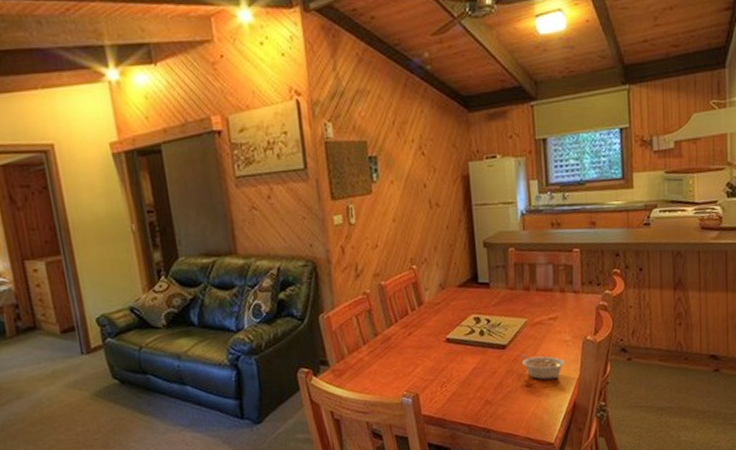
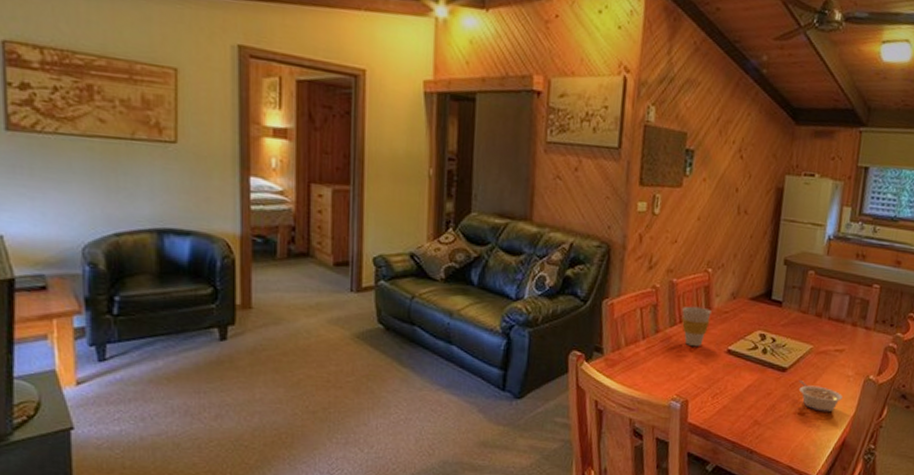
cup: none [395,303,424,343] -> present [682,306,711,347]

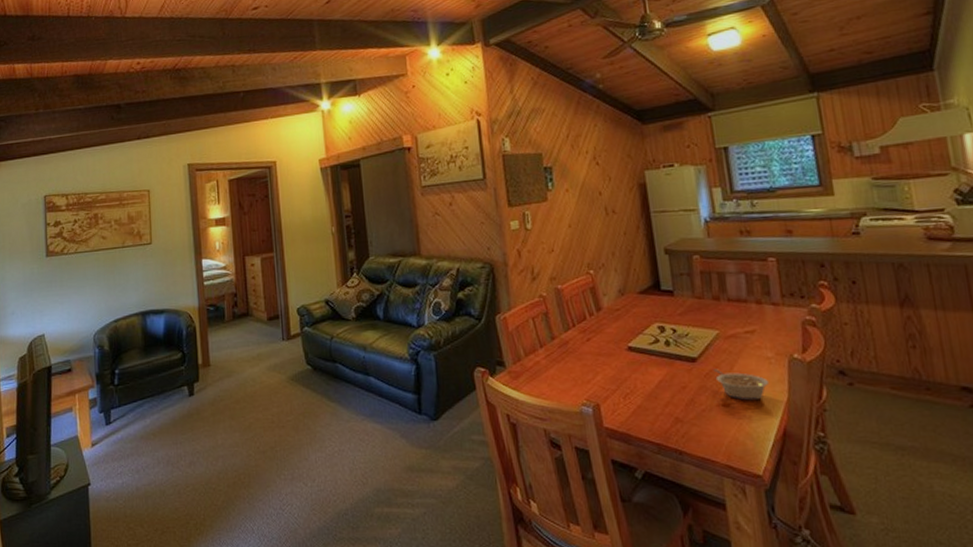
cup: present [682,306,711,347] -> none [573,308,604,349]

